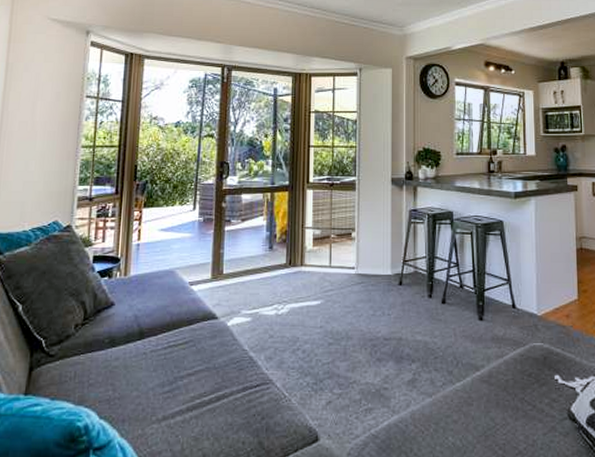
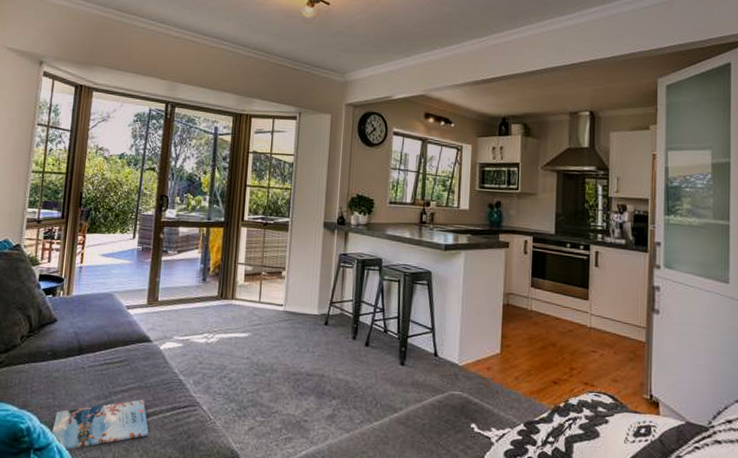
magazine: none [112,381,220,446] -> present [51,399,149,450]

